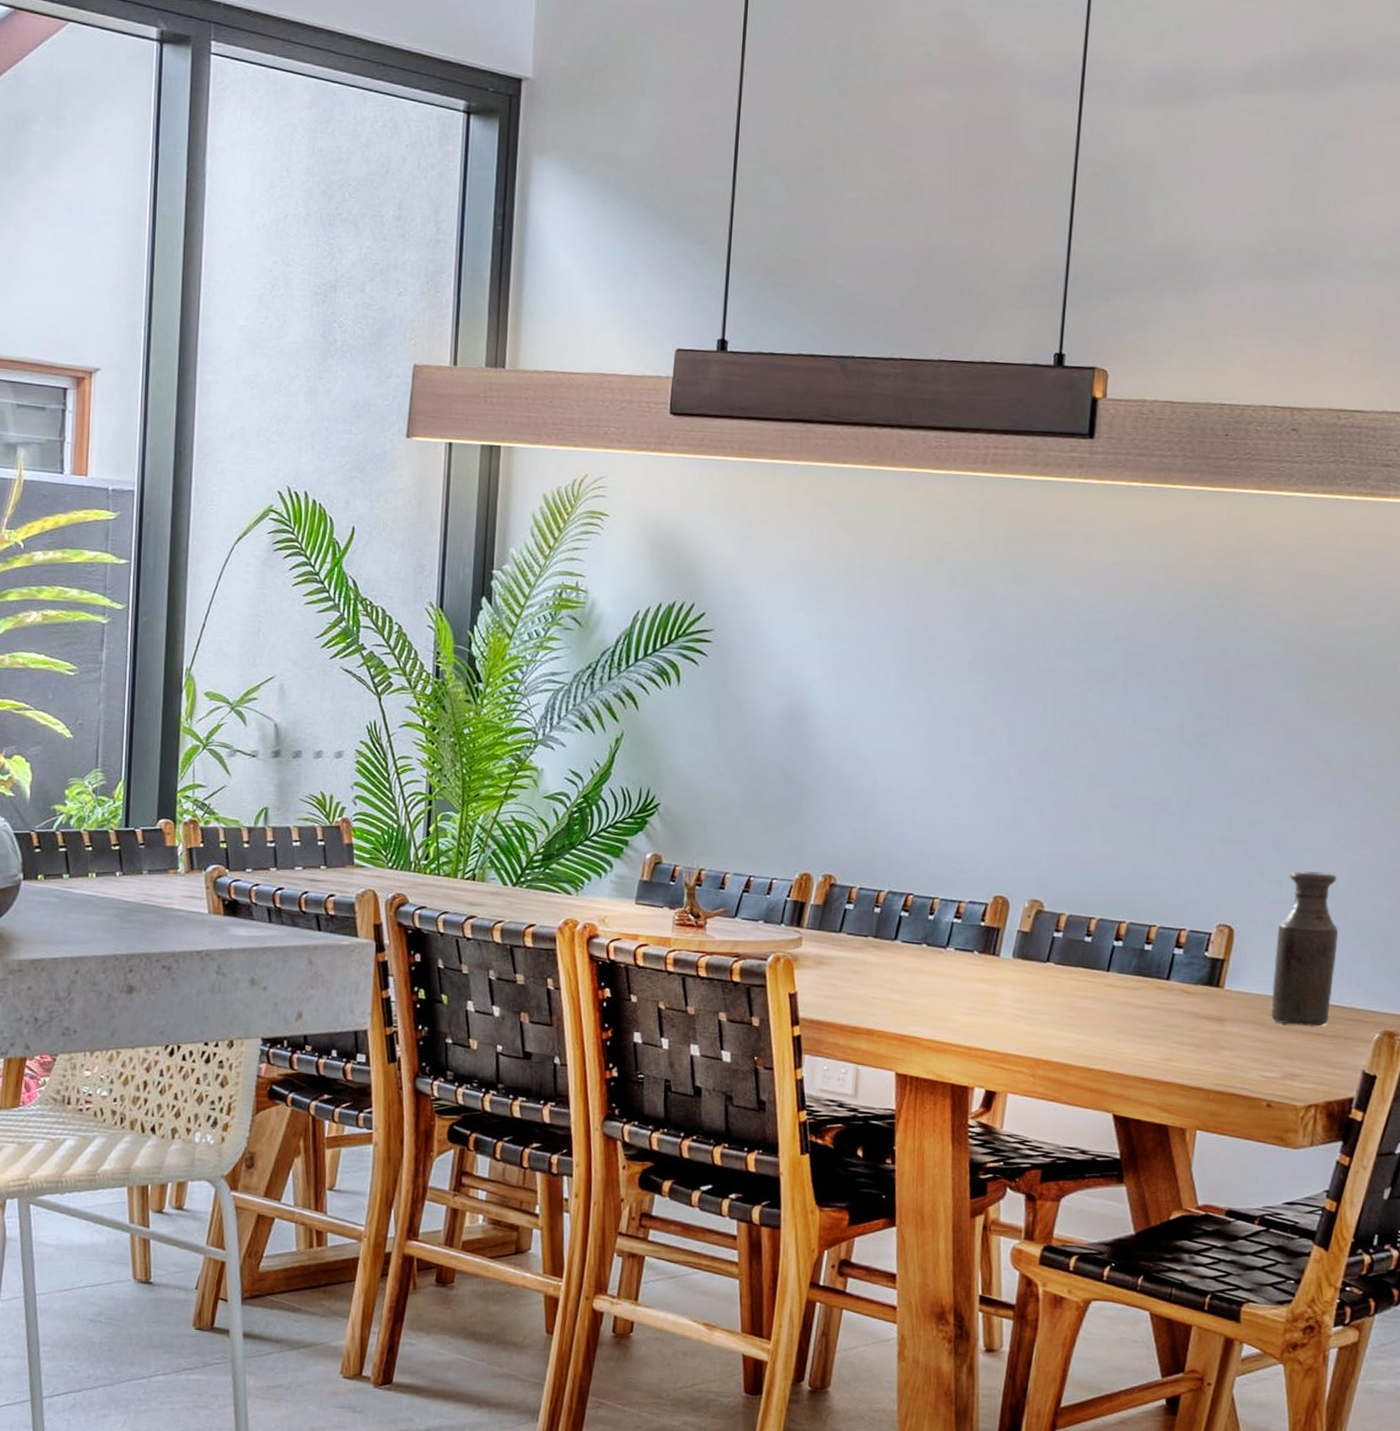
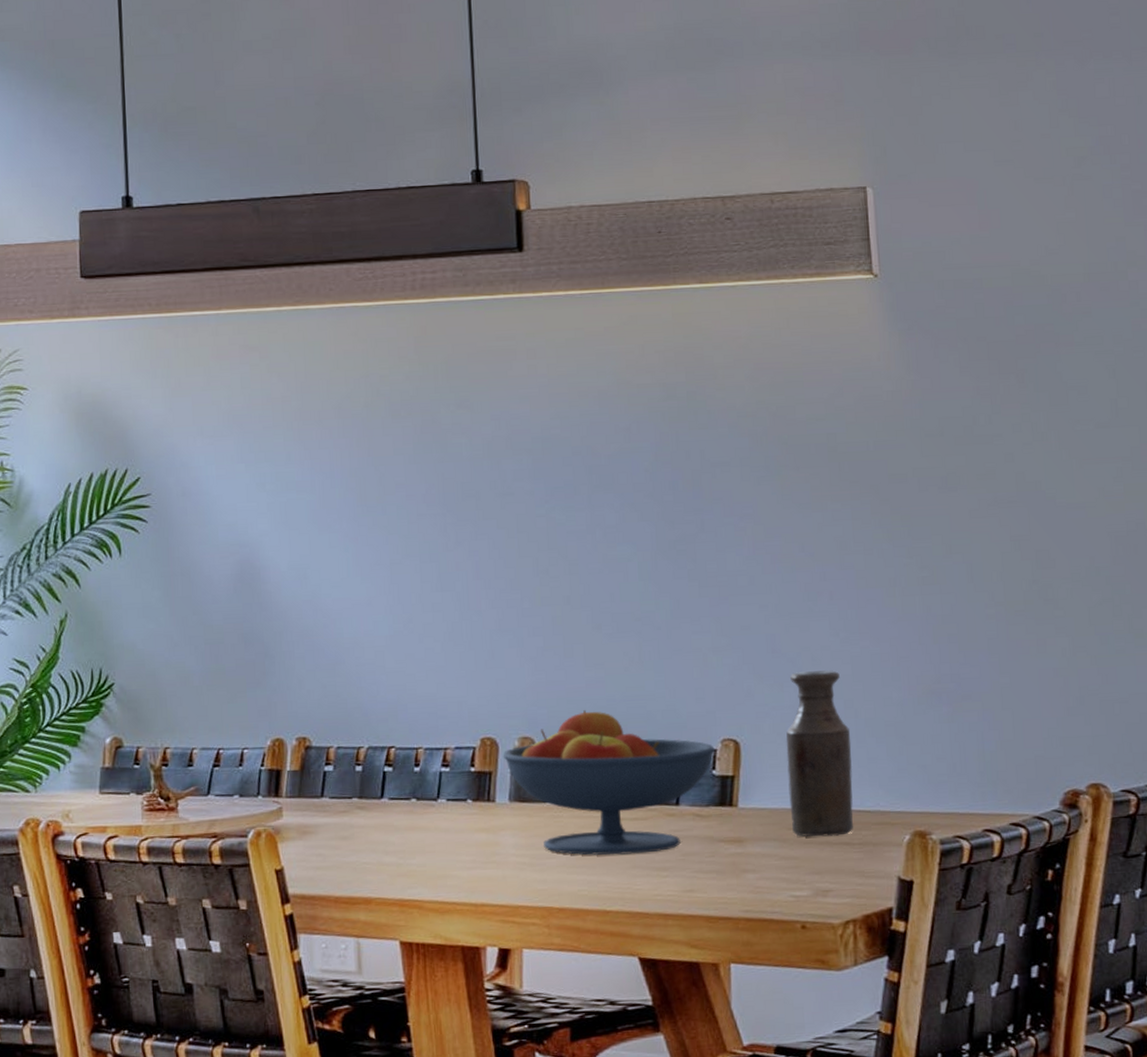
fruit bowl: none [1012,882,1210,1020] -> present [502,710,715,856]

